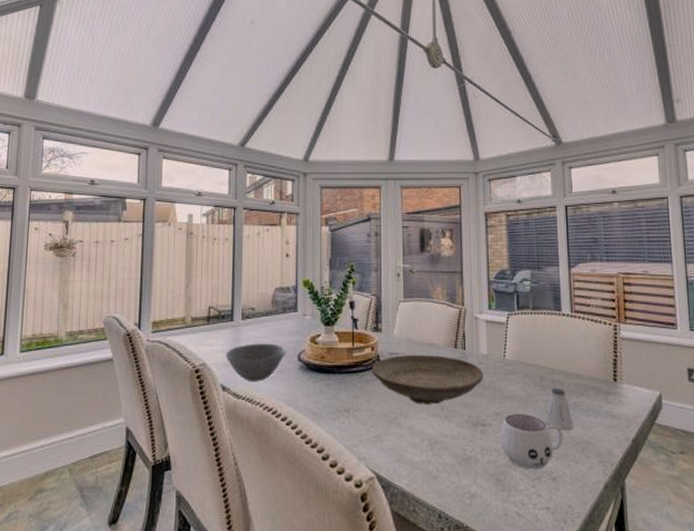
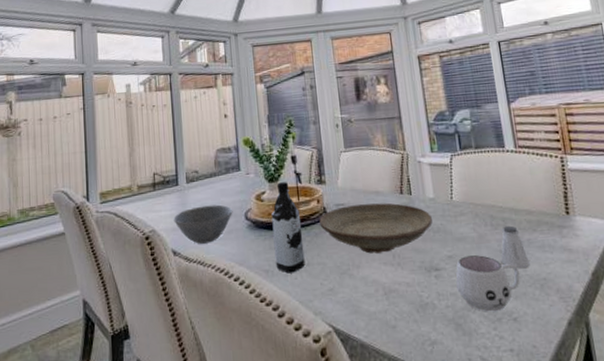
water bottle: none [324,327,354,417] -> present [271,182,305,274]

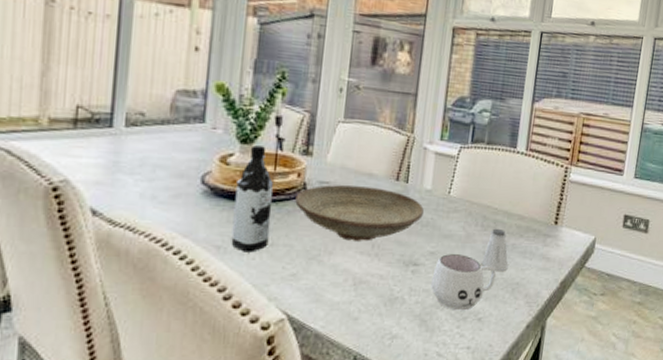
bowl: present [173,204,233,244] -> none [99,158,186,206]

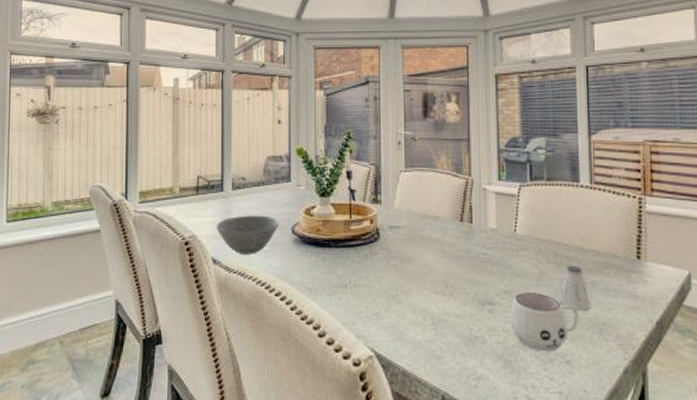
bowl: none [99,158,186,206] -> present [216,215,280,255]
water bottle: present [231,145,273,253] -> none [320,198,352,293]
decorative bowl: present [295,184,425,241] -> none [371,229,493,281]

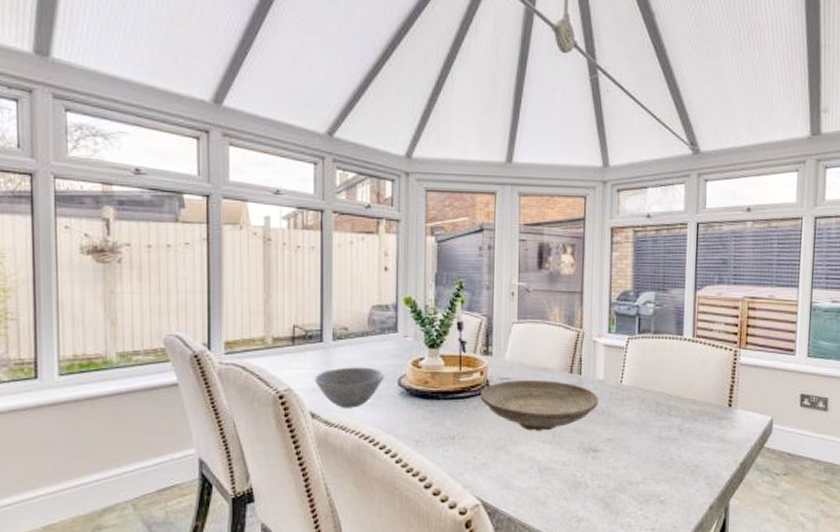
decorative bowl: none [371,229,493,281] -> present [480,380,599,431]
mug: present [510,293,578,352] -> none [611,440,674,494]
saltshaker: present [560,265,591,310] -> none [658,413,686,454]

